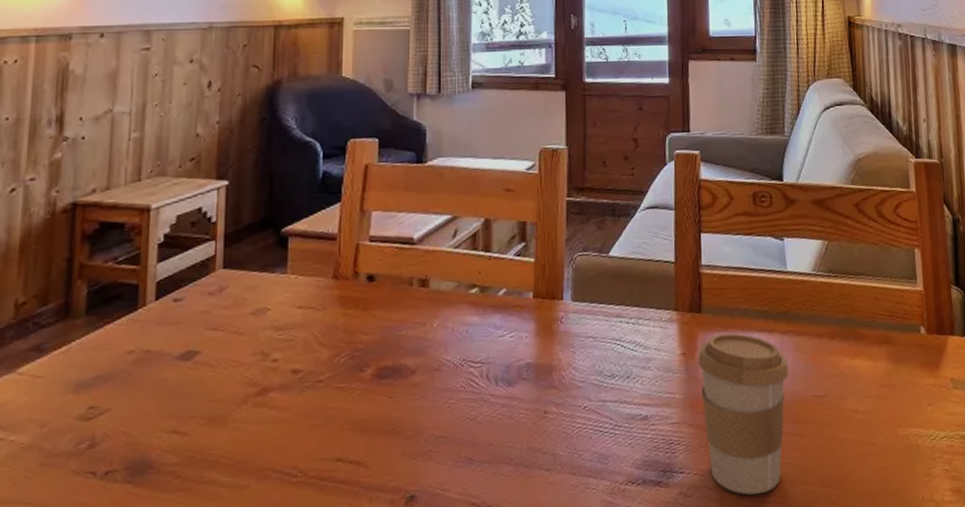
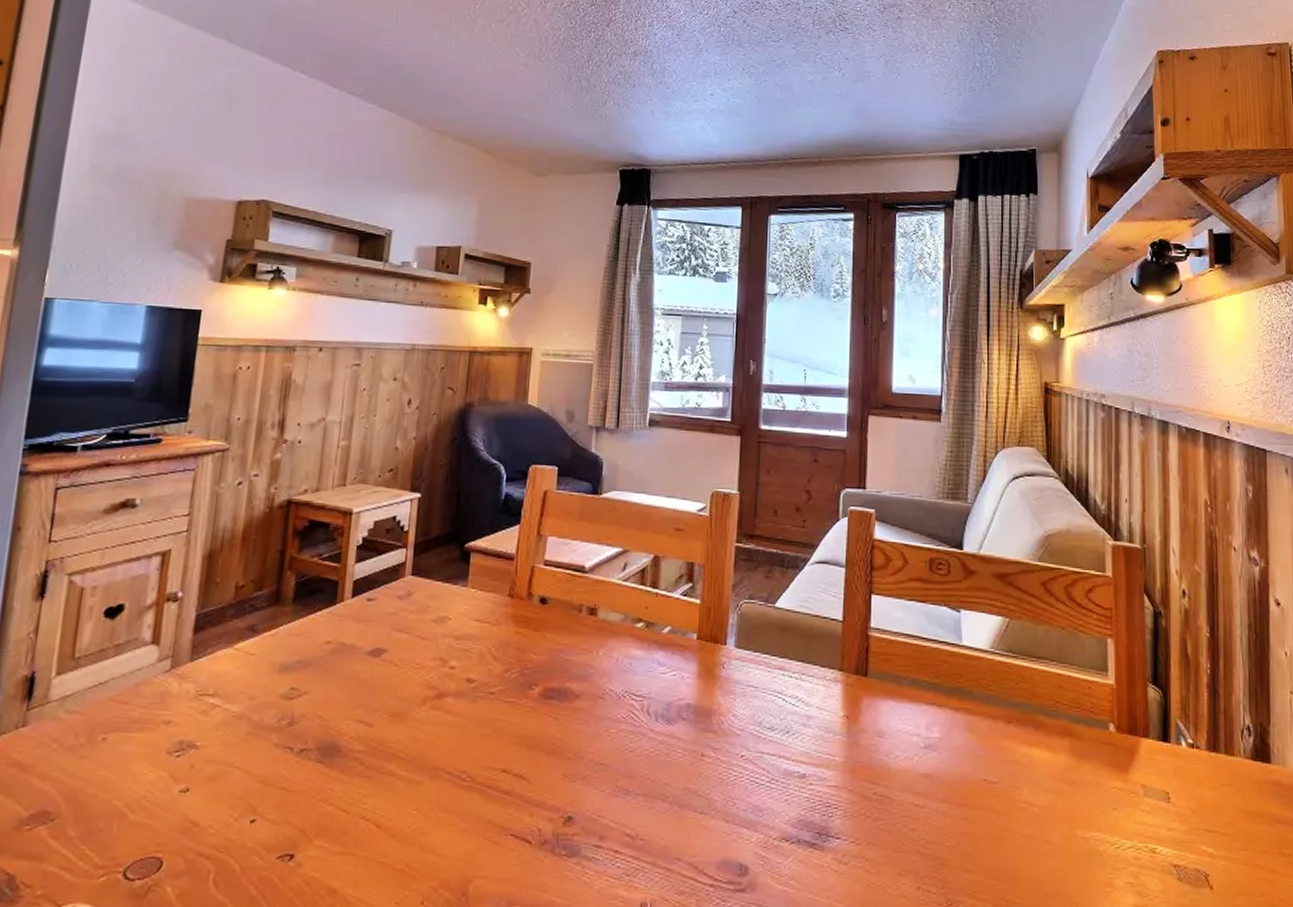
coffee cup: present [697,333,789,495] -> none [860,701,958,873]

